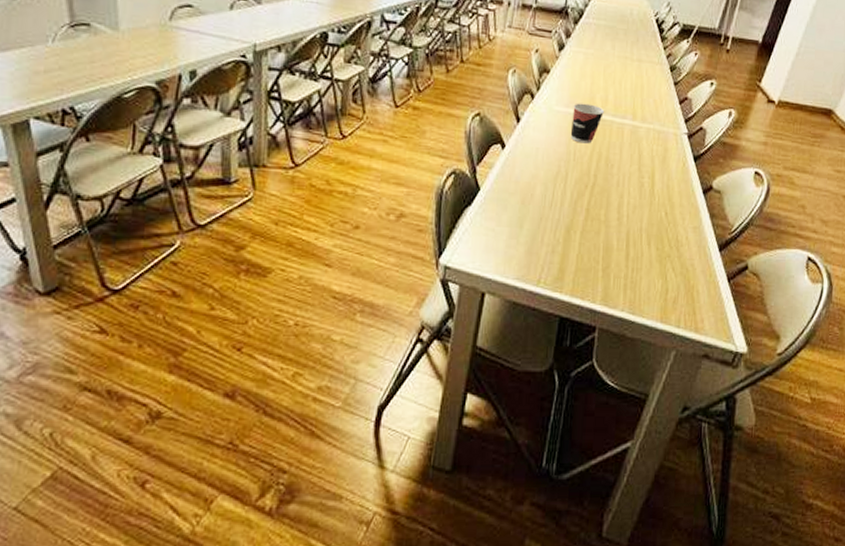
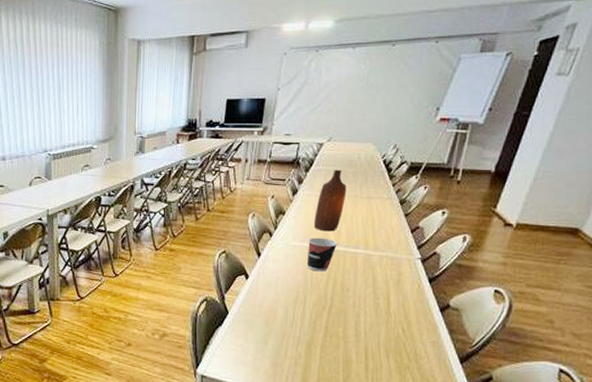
bottle: none [579,24,617,97] -> present [313,169,346,232]

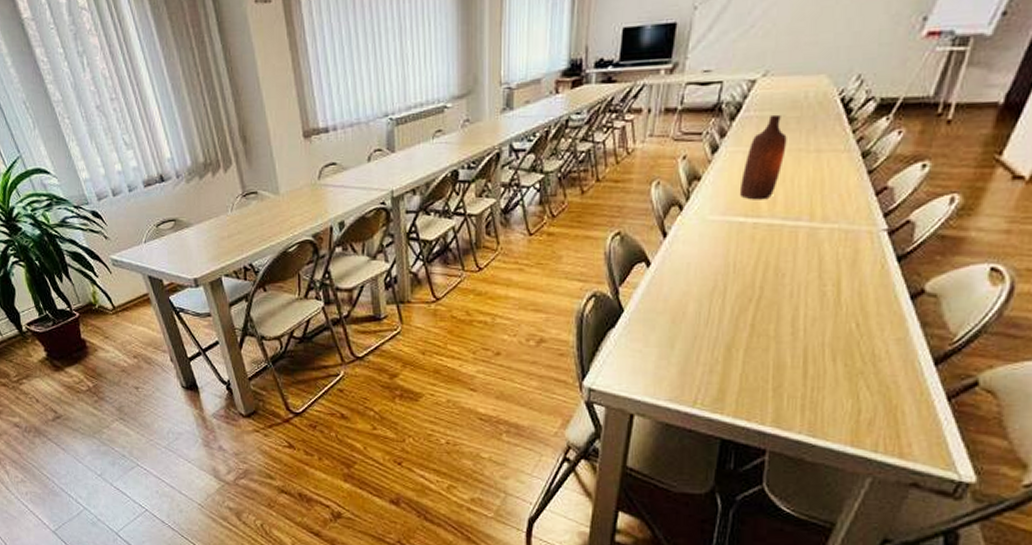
cup: present [306,237,338,272] -> none [728,208,773,253]

